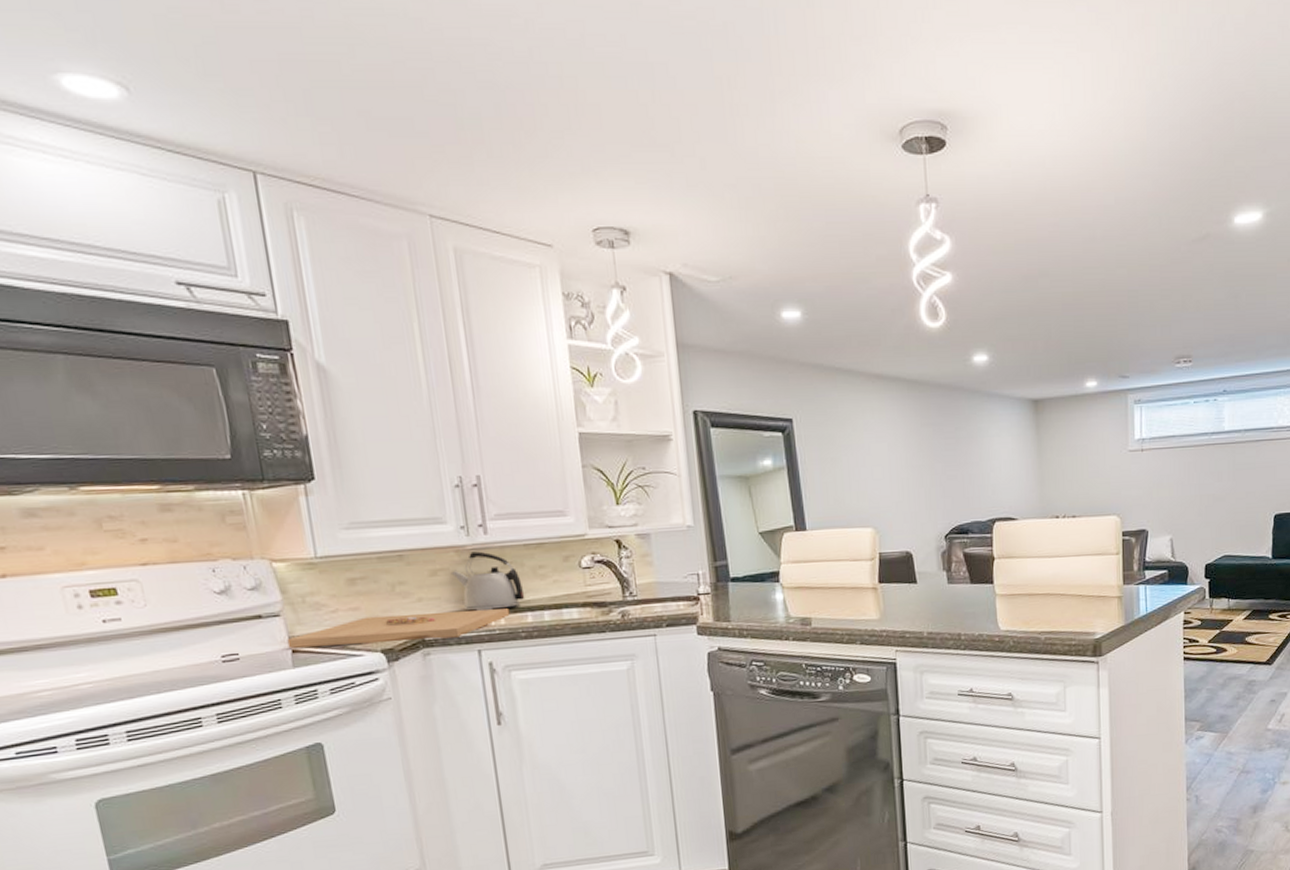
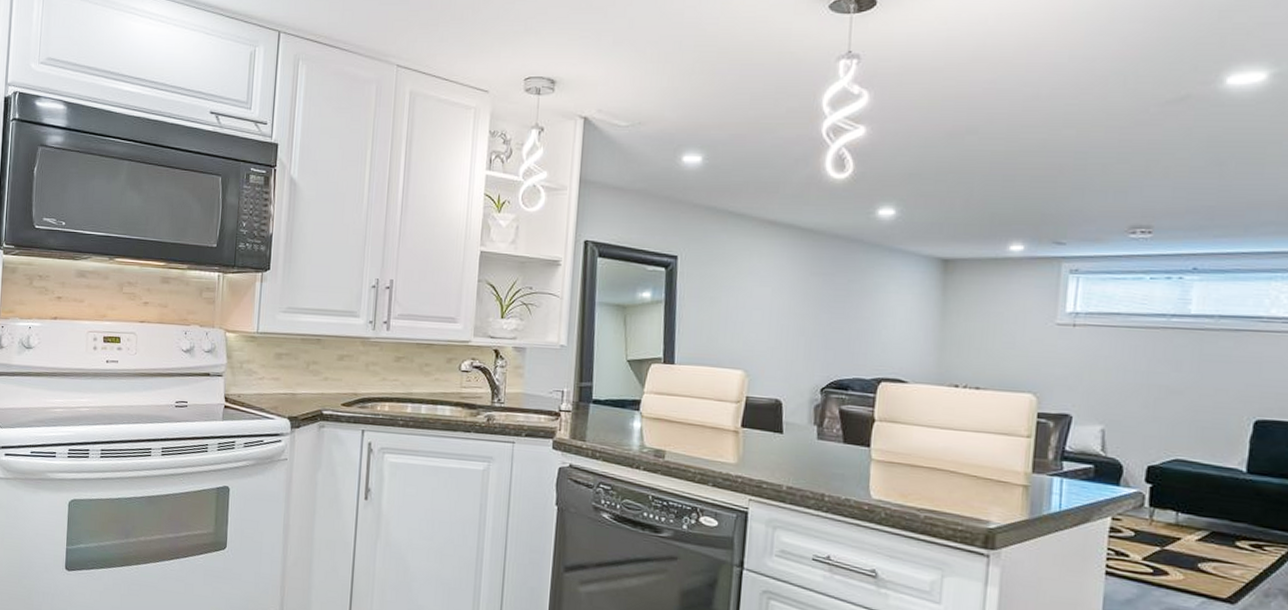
platter: present [287,608,510,648] -> none [222,387,394,416]
kettle: present [450,551,525,612] -> none [354,344,409,398]

